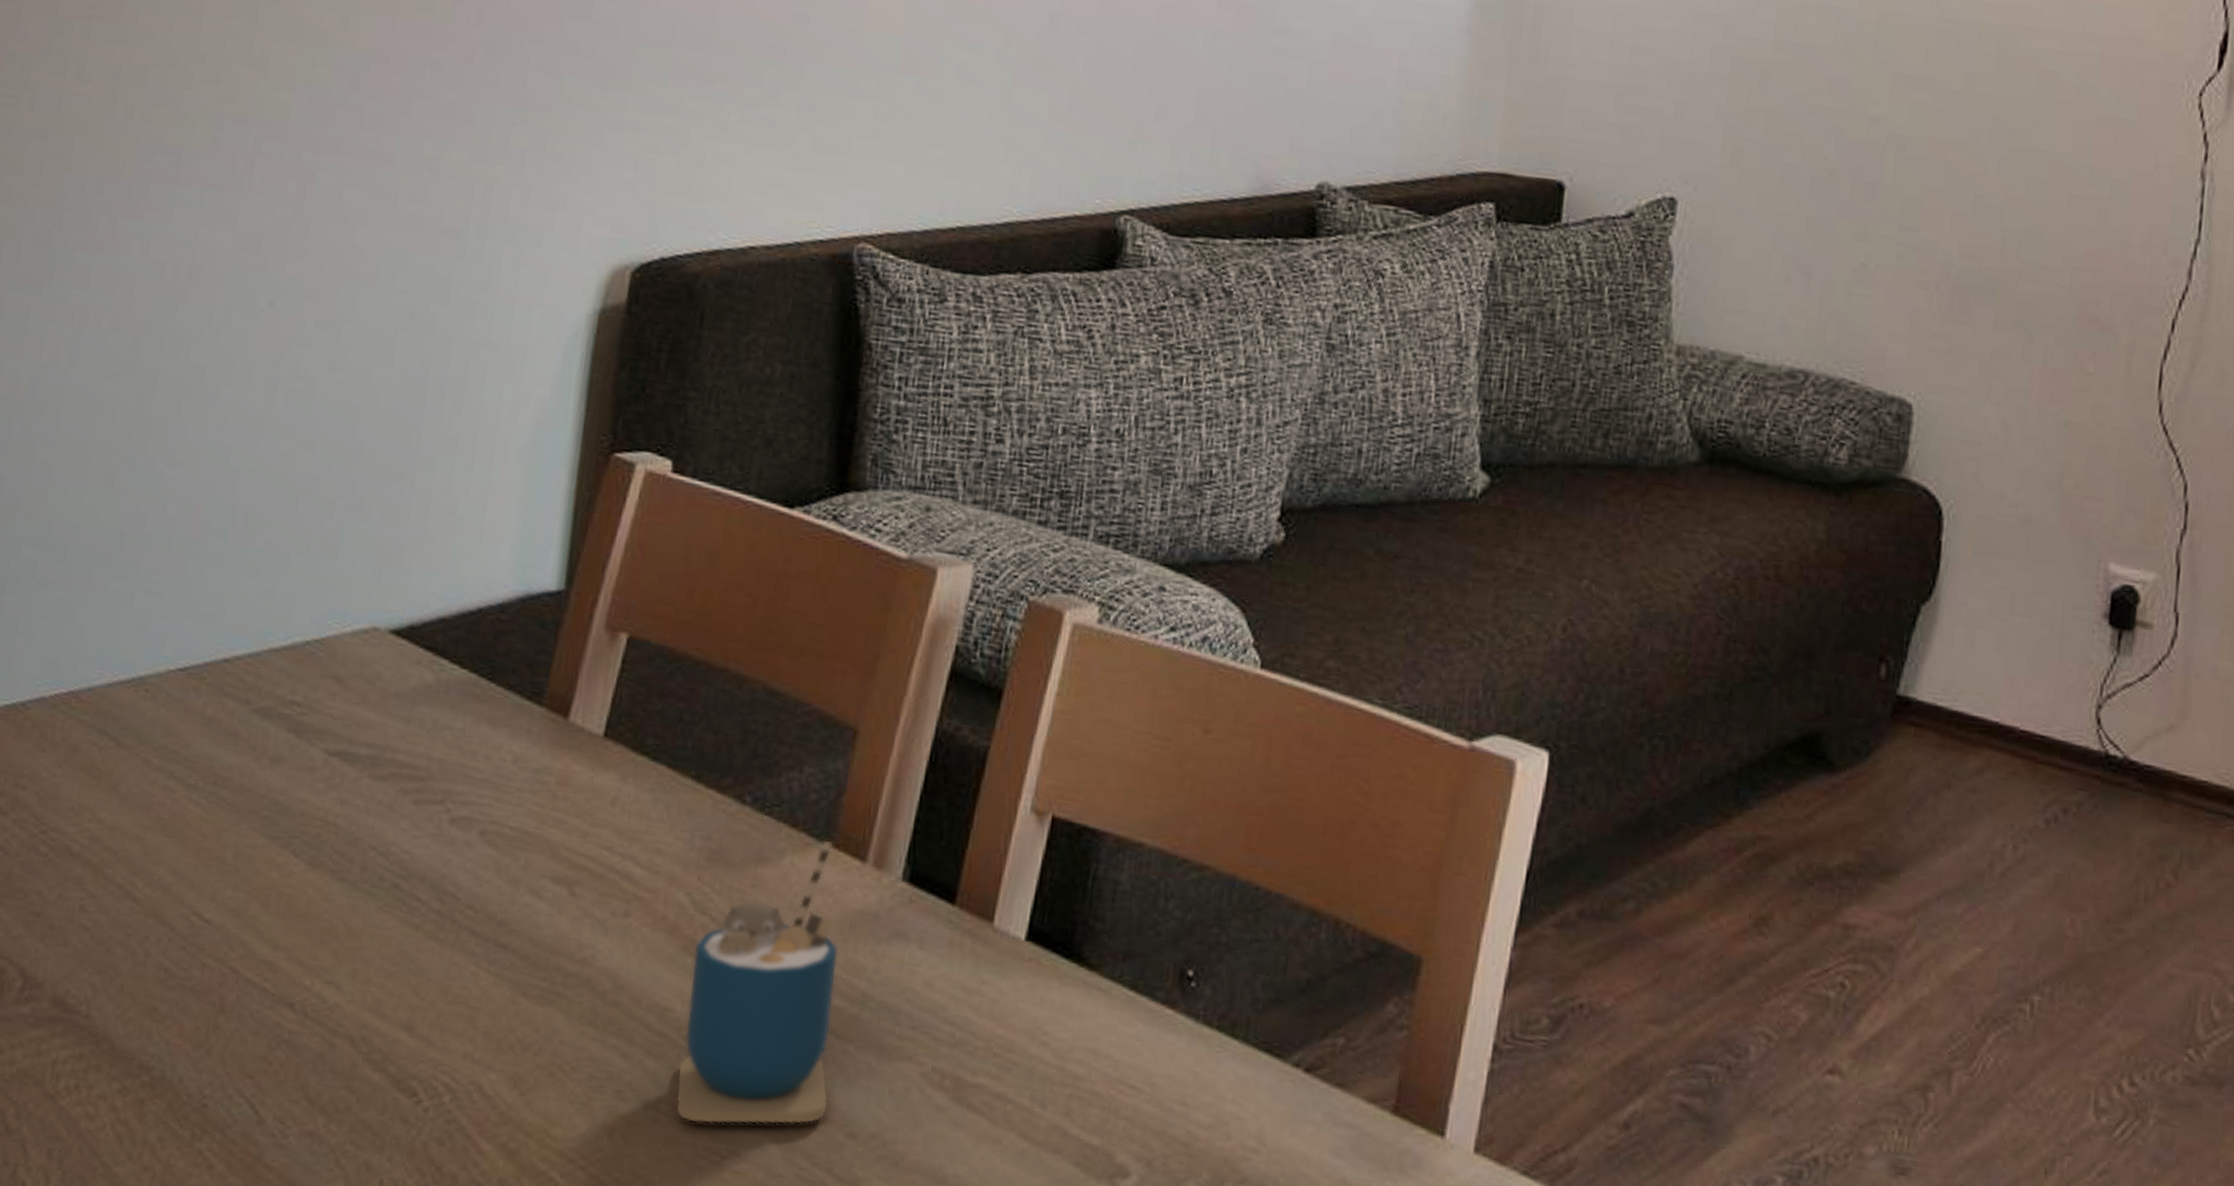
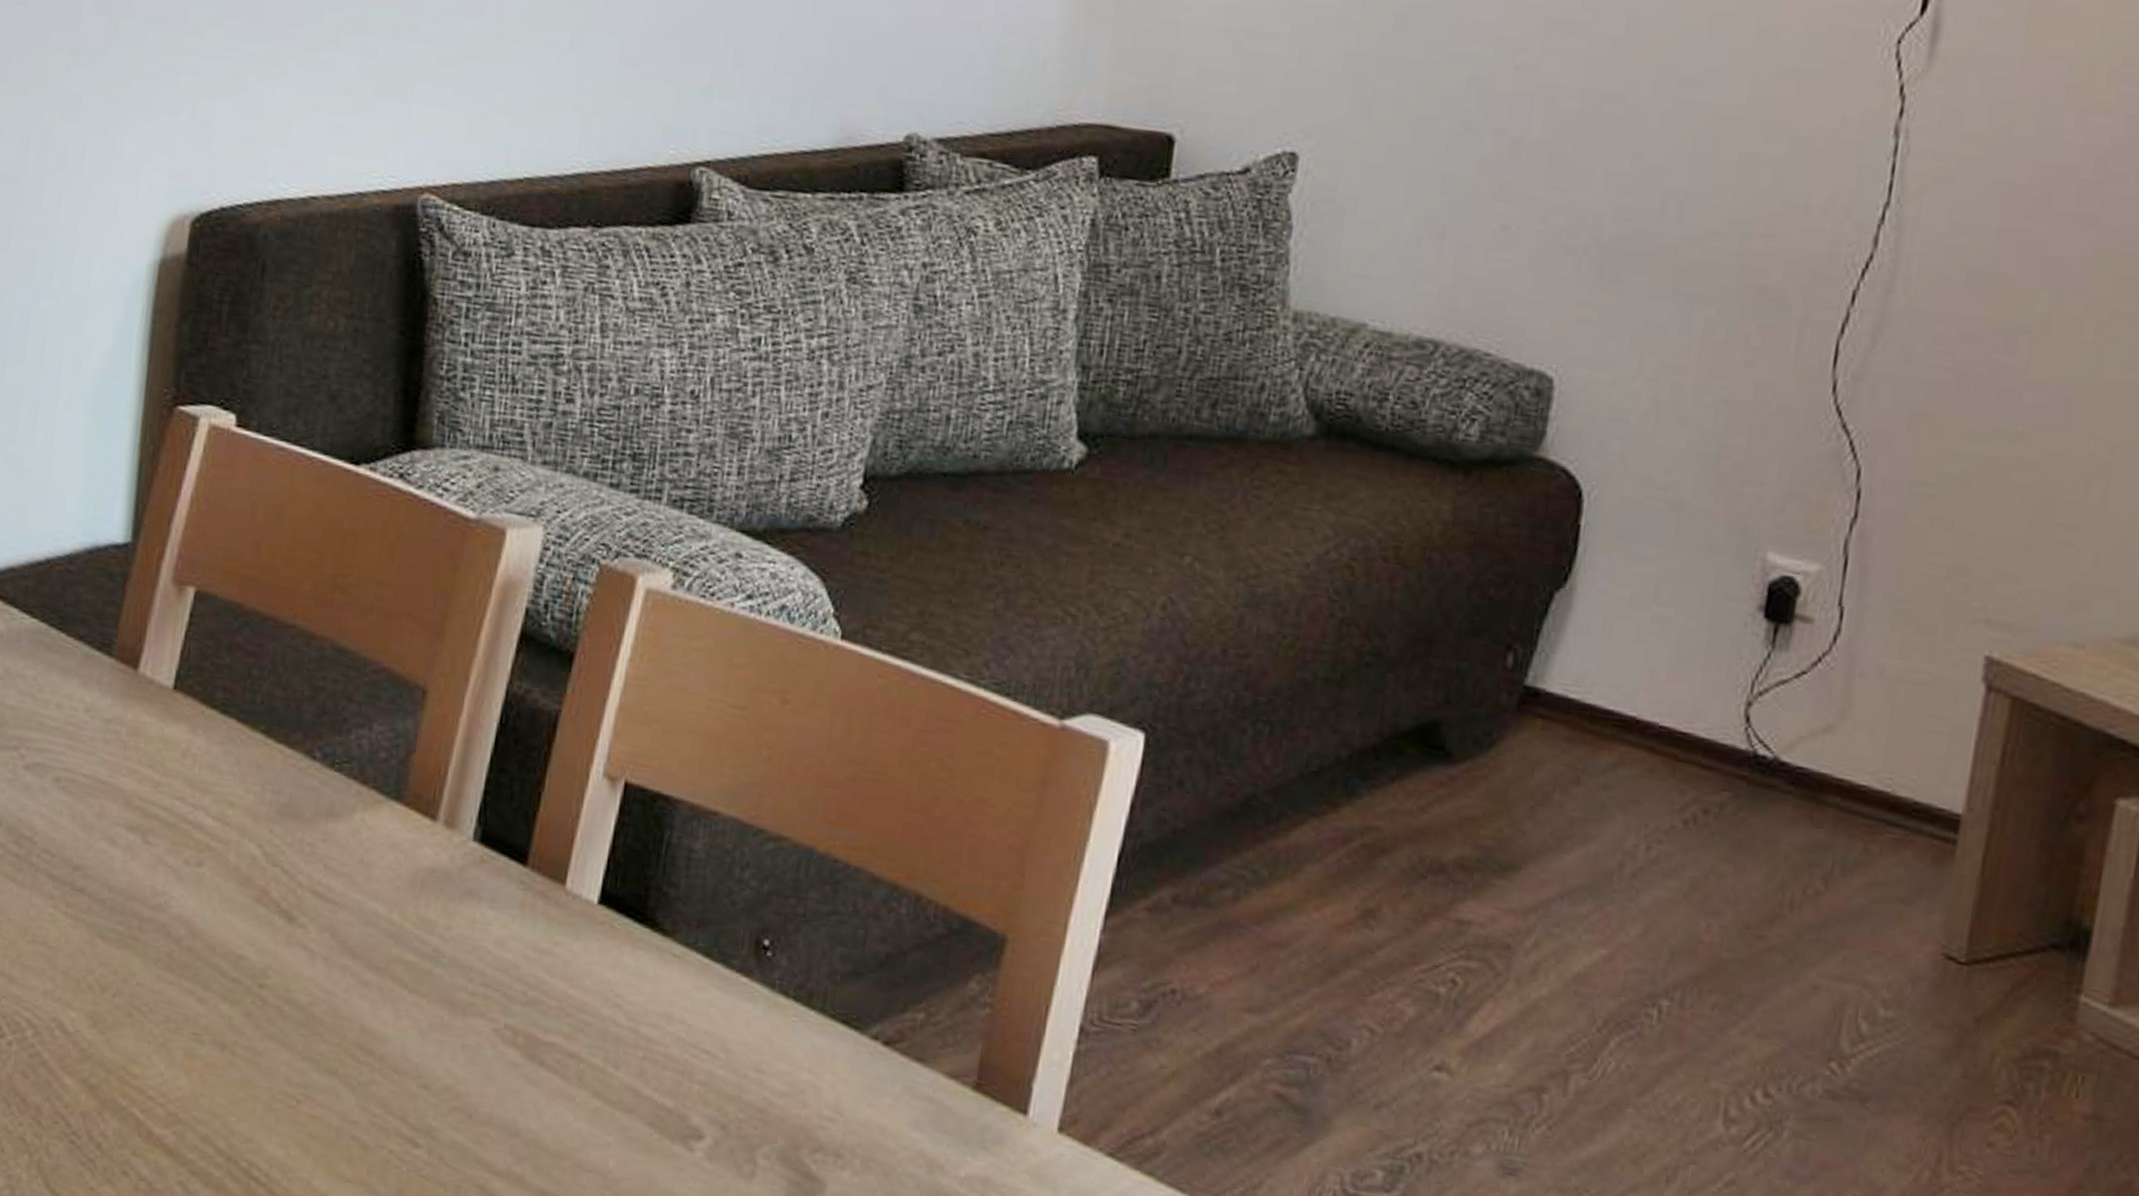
cup: present [675,839,839,1125] -> none [251,797,410,1074]

